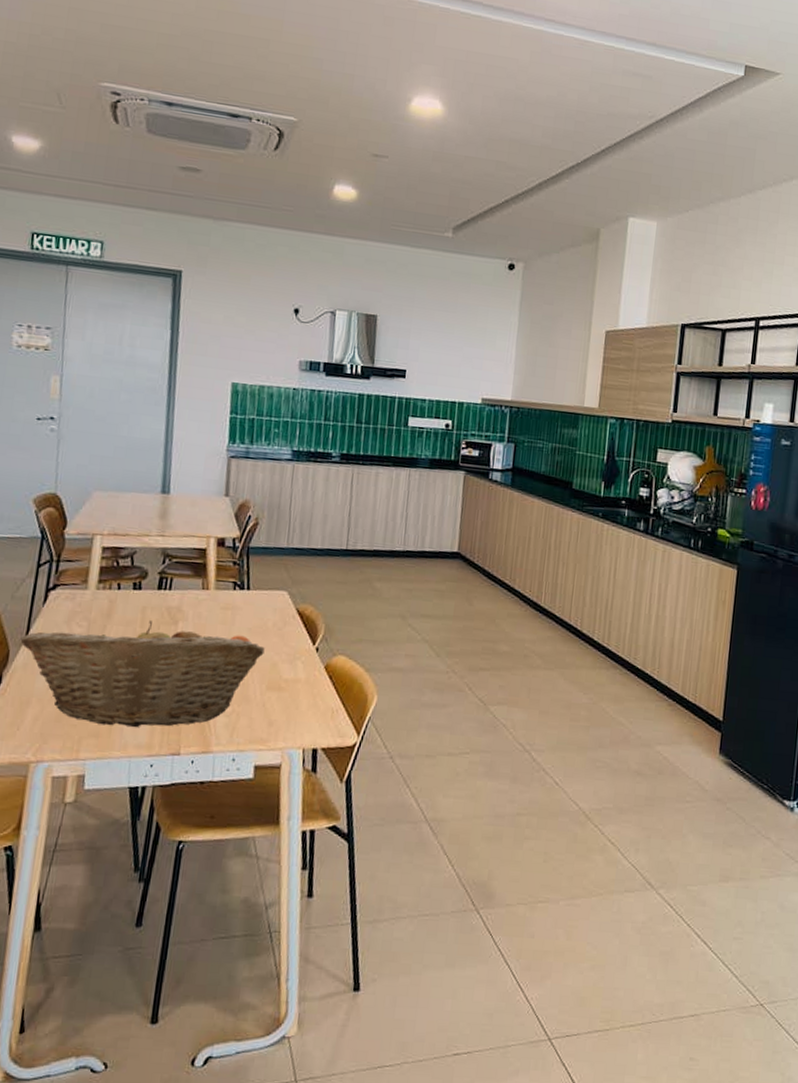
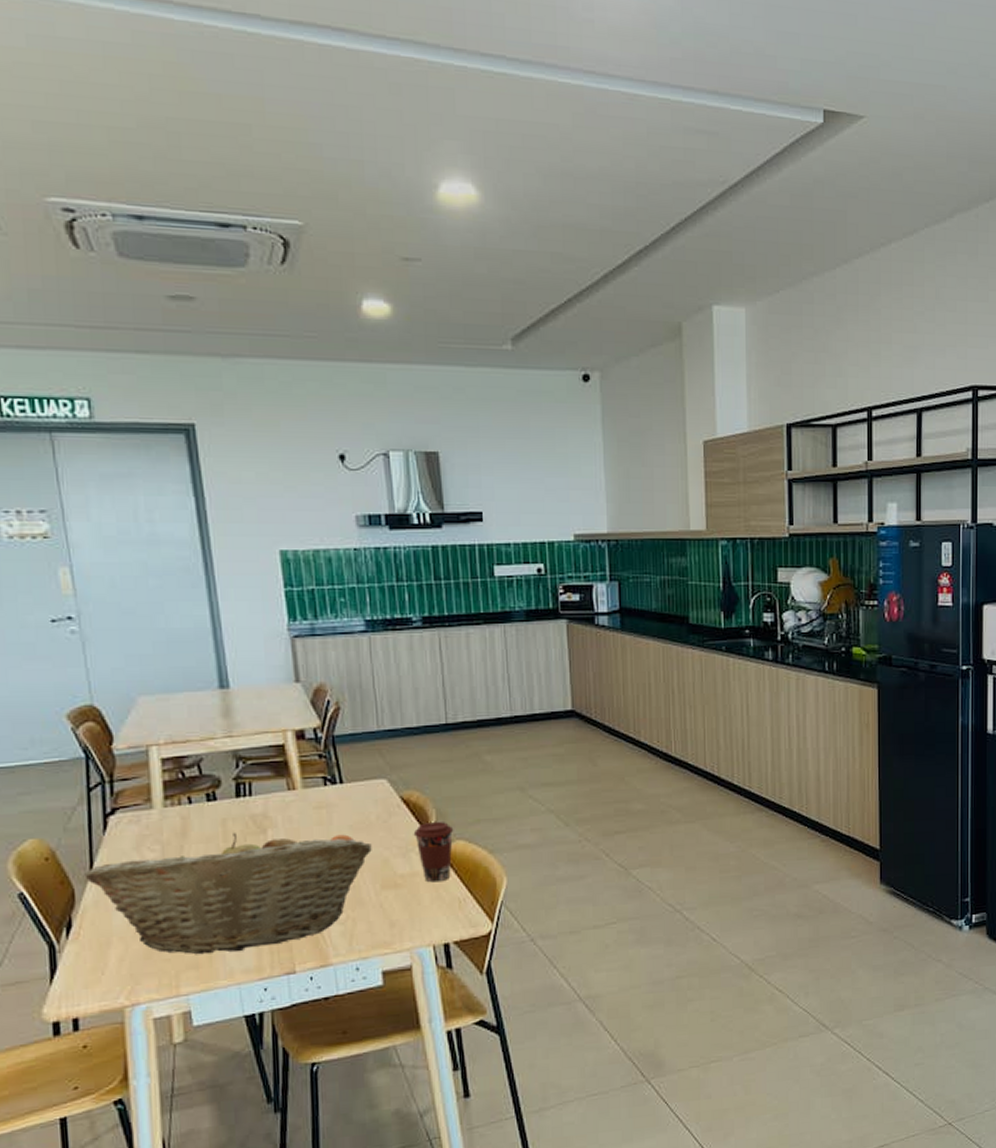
coffee cup: none [302,635,338,691] -> present [413,821,454,883]

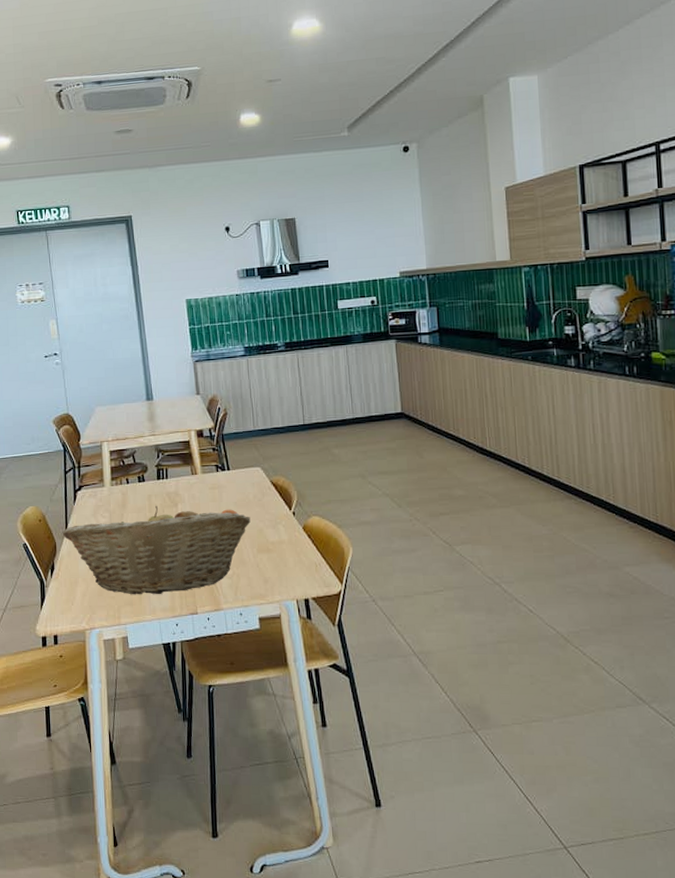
coffee cup: present [413,821,454,883] -> none [280,500,311,549]

